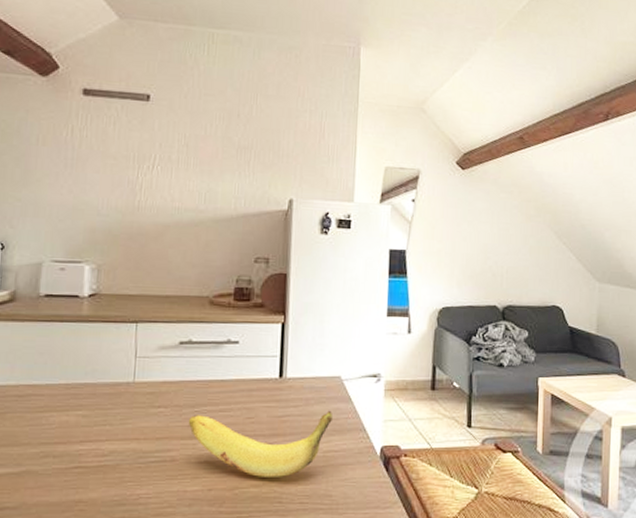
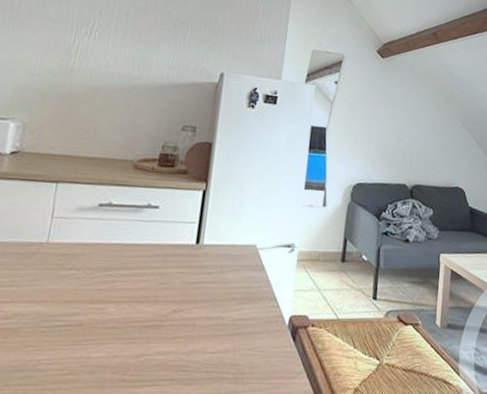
banana: present [188,410,334,477] -> none [99,278,246,345]

